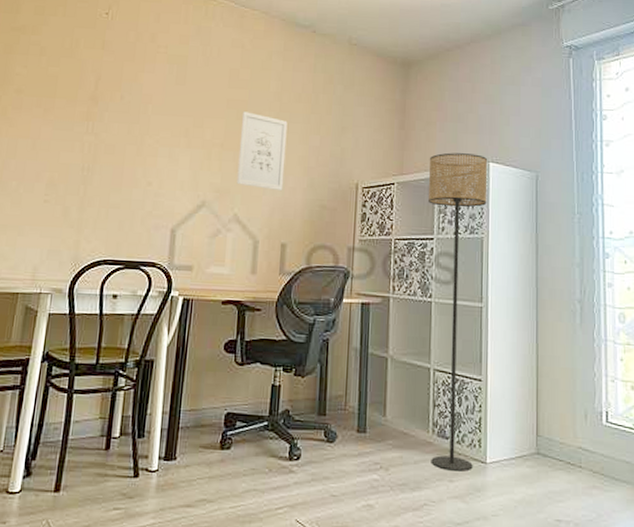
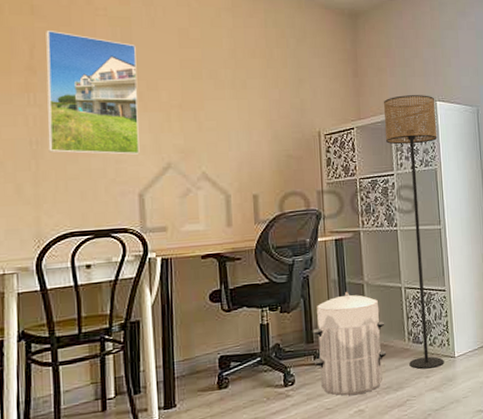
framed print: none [97,65,189,190] -> present [46,31,140,155]
wall art: present [236,111,288,192] -> none [197,71,249,146]
waste bin: none [325,363,408,485] -> present [313,291,387,396]

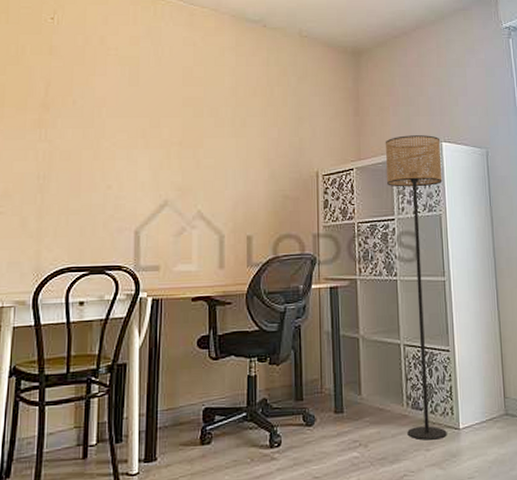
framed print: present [46,31,140,155] -> none [54,70,142,191]
waste bin: present [313,291,387,396] -> none [303,345,383,464]

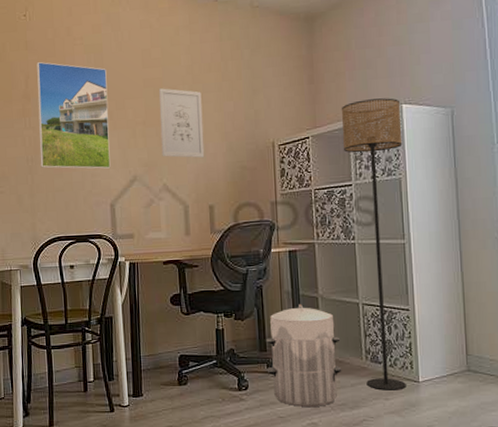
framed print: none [54,70,142,191] -> present [37,62,111,169]
wall art: none [198,108,245,185] -> present [158,88,205,158]
waste bin: none [303,345,383,464] -> present [266,303,342,407]

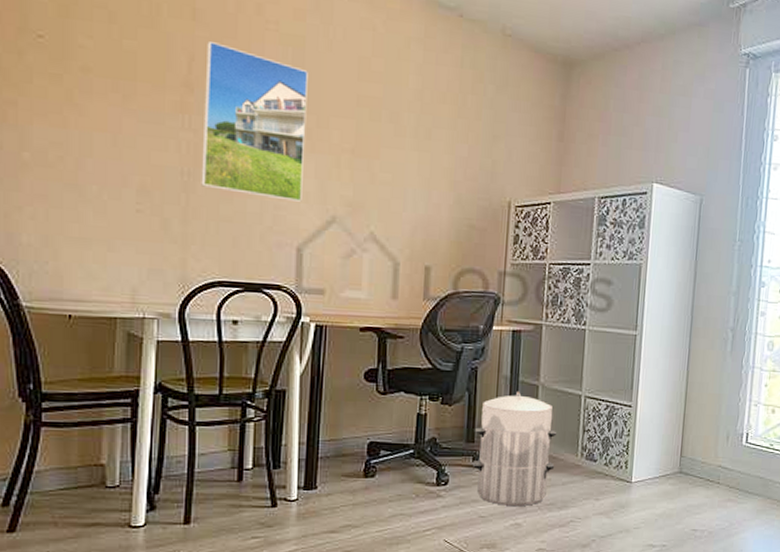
wall art: present [158,88,205,158] -> none [372,111,430,208]
floor lamp: present [341,98,406,391] -> none [578,170,651,491]

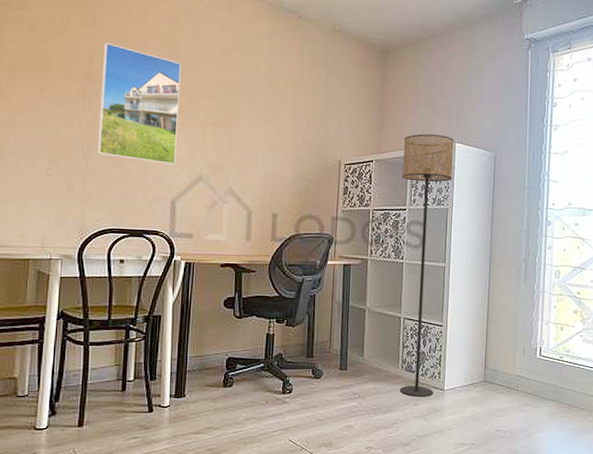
waste bin: present [473,391,557,506] -> none [312,314,382,410]
floor lamp: none [578,170,651,491] -> present [400,134,454,397]

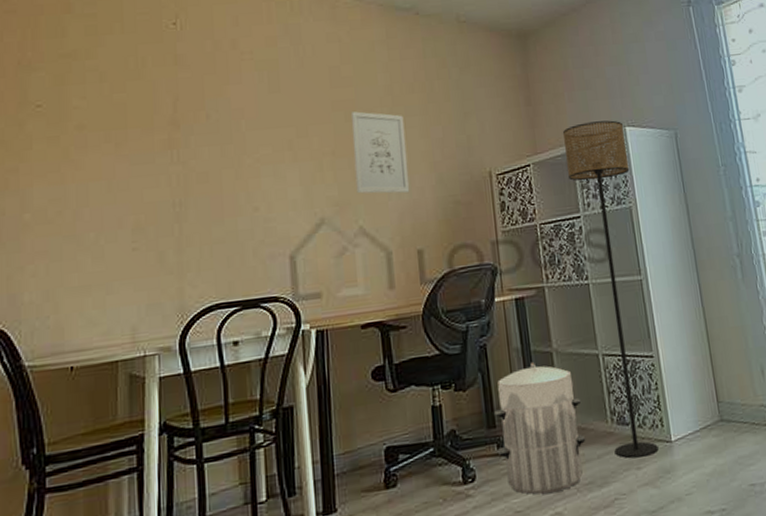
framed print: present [97,43,181,165] -> none [190,80,290,214]
wall art: none [230,92,277,167] -> present [351,111,410,194]
waste bin: none [312,314,382,410] -> present [494,361,586,495]

